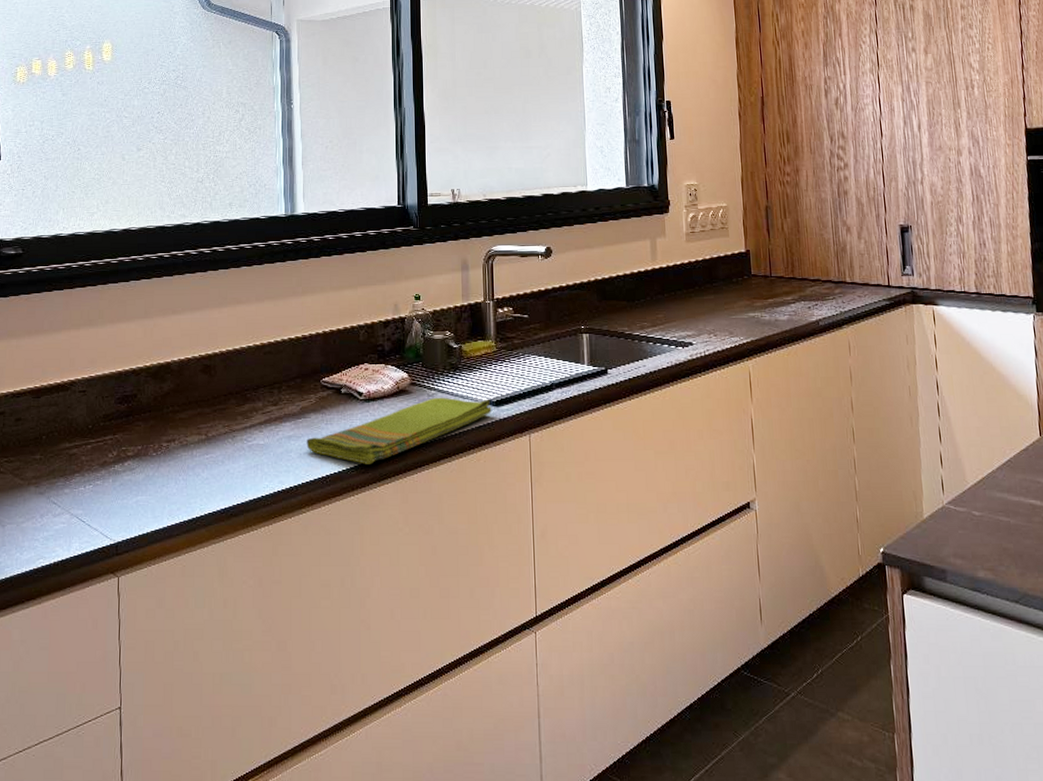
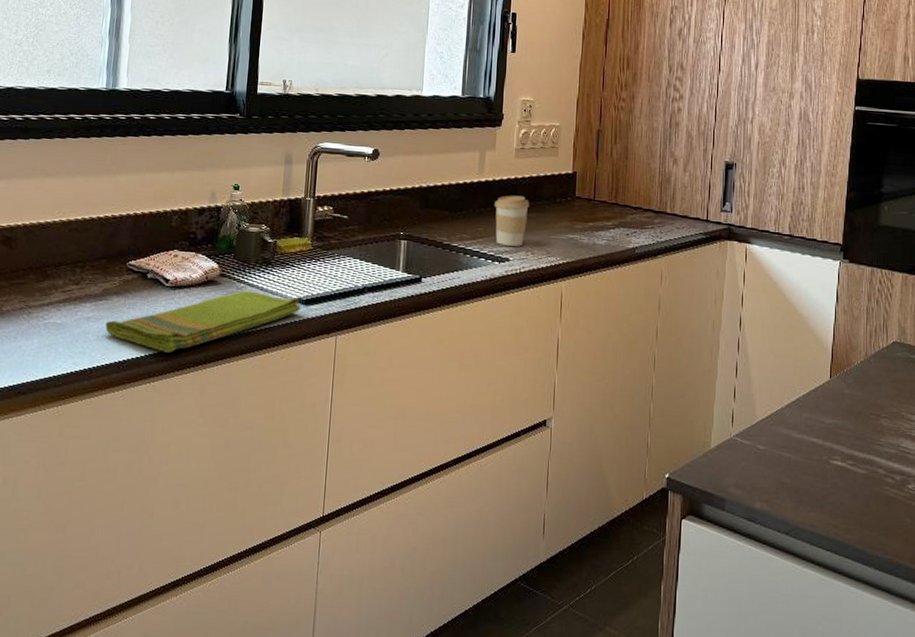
coffee cup: none [671,279,706,330] -> present [495,195,529,246]

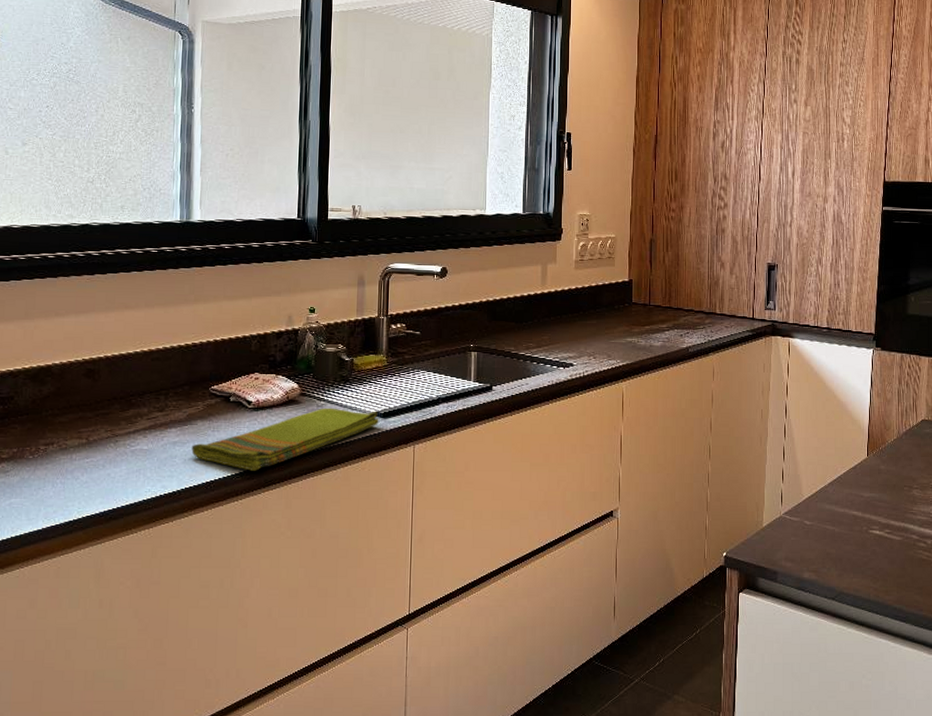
coffee cup: present [495,195,529,246] -> none [558,304,590,352]

